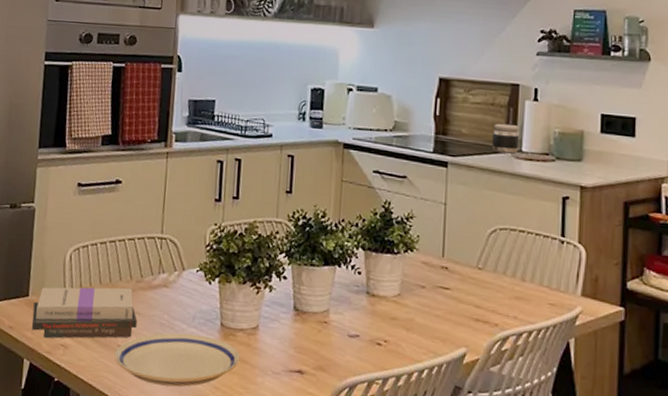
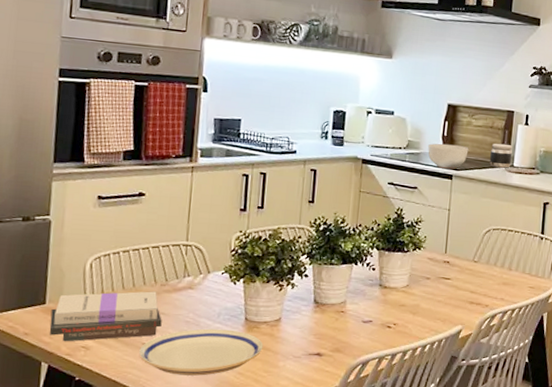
bowl: none [418,124,466,155] -> present [428,143,469,169]

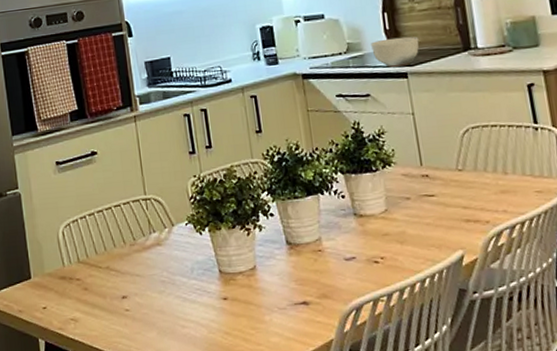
books: present [49,291,162,342] -> none [37,252,139,316]
plate: present [139,328,264,376] -> none [123,285,245,341]
jar: present [490,143,513,168] -> none [444,23,475,54]

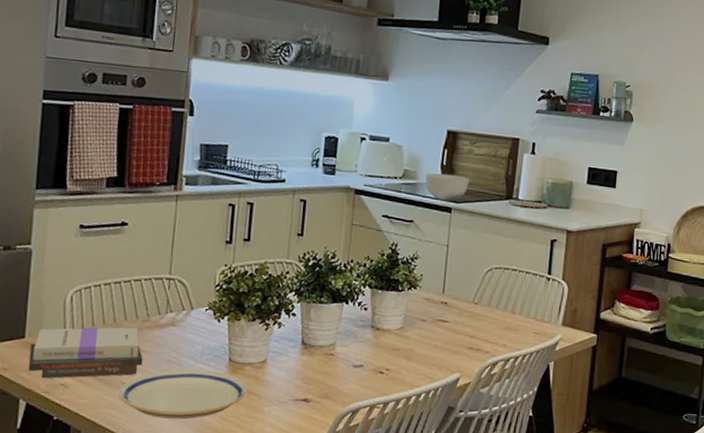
books: none [37,252,139,316] -> present [28,327,143,379]
plate: none [123,285,245,341] -> present [119,368,248,419]

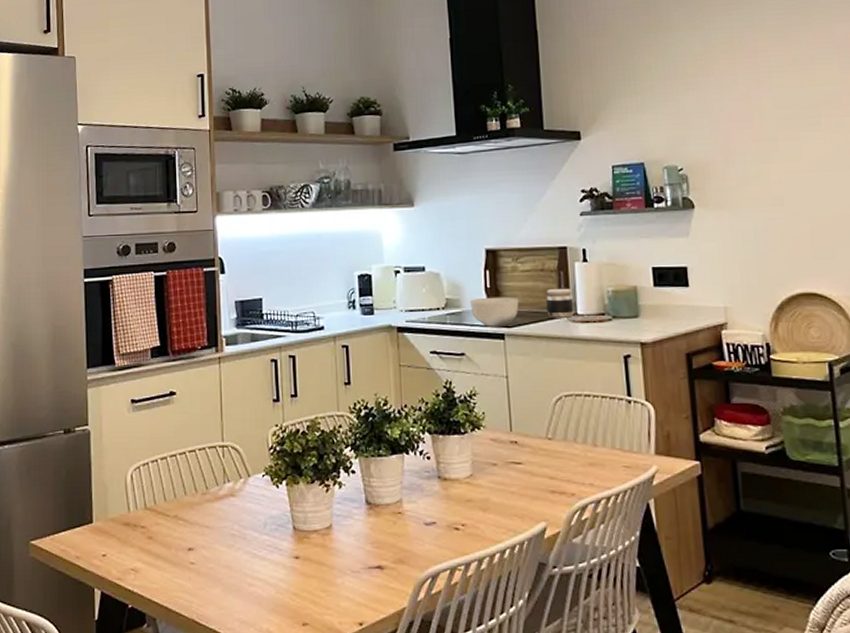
books: present [28,327,143,379] -> none [98,502,207,565]
plate: present [119,368,248,419] -> none [188,542,317,599]
jar: none [492,173,518,201] -> present [546,288,575,318]

